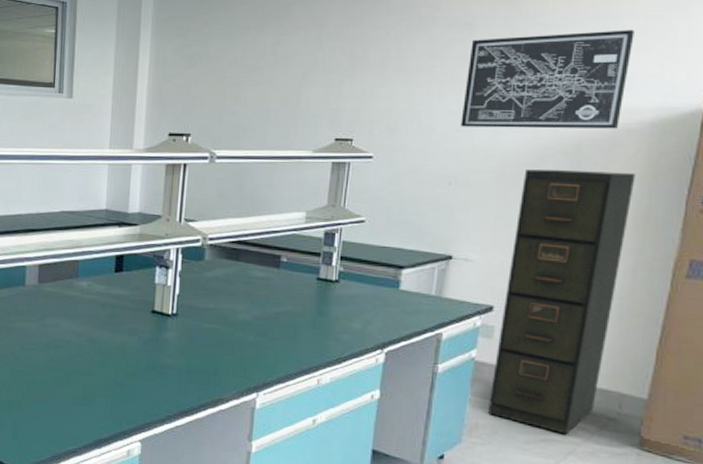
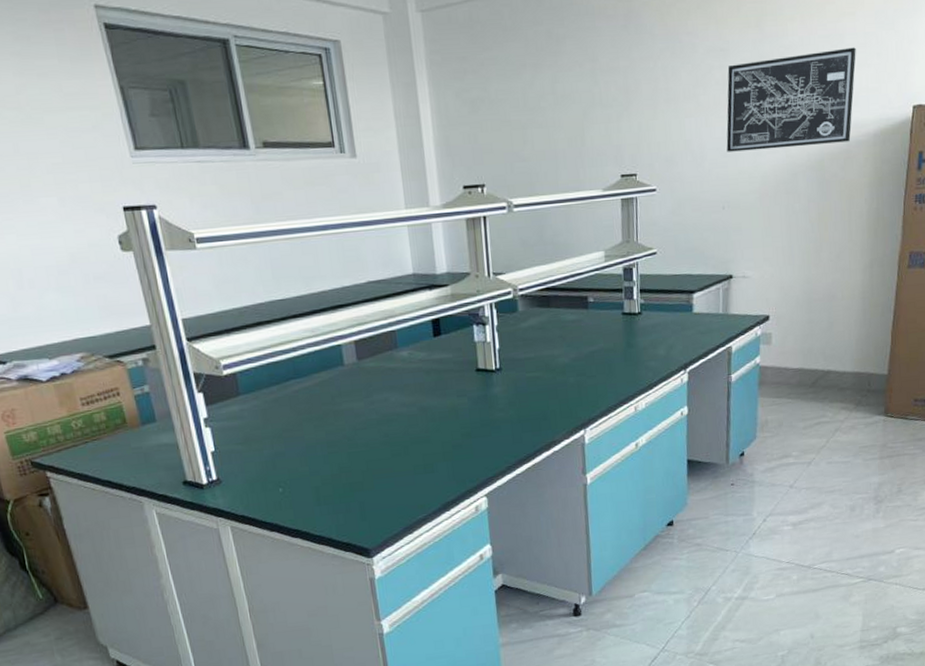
filing cabinet: present [488,169,636,435] -> none [773,180,866,416]

